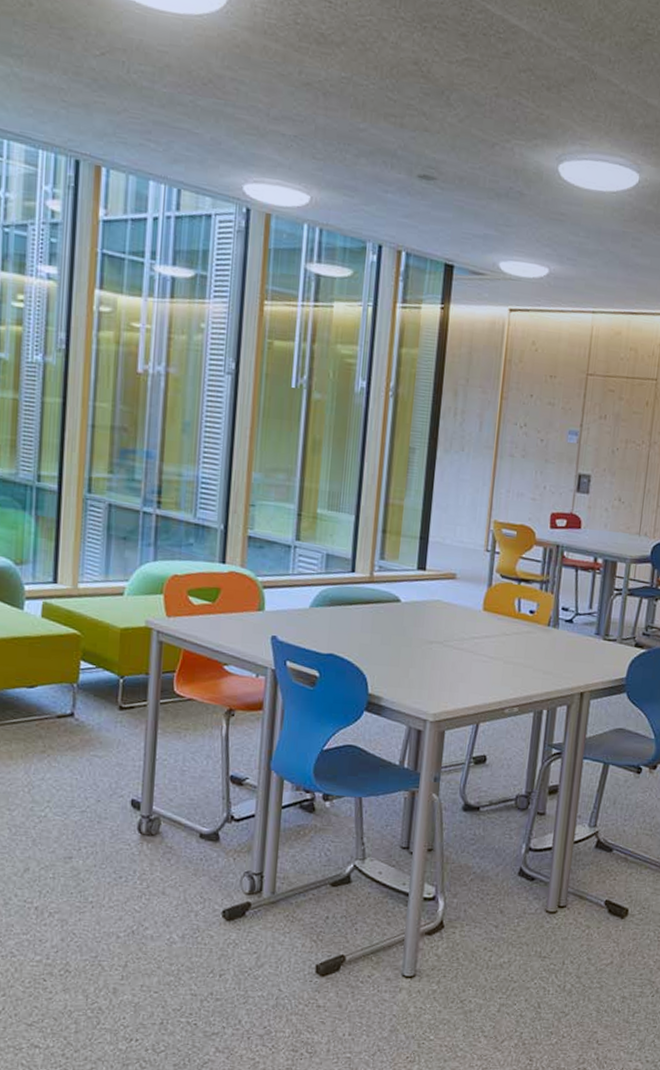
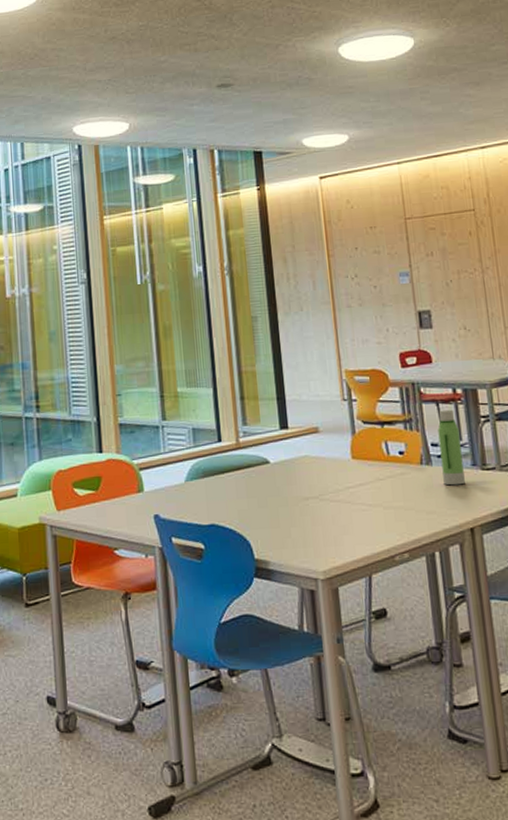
water bottle: none [565,576,592,651] -> present [438,409,465,486]

